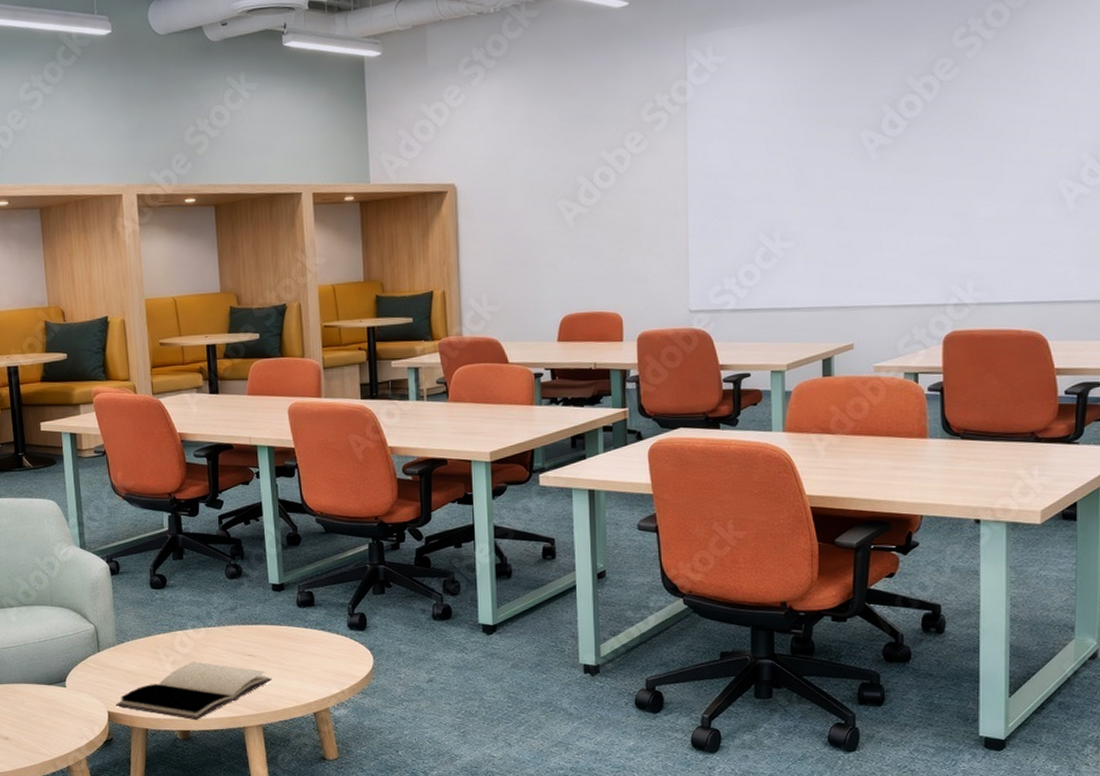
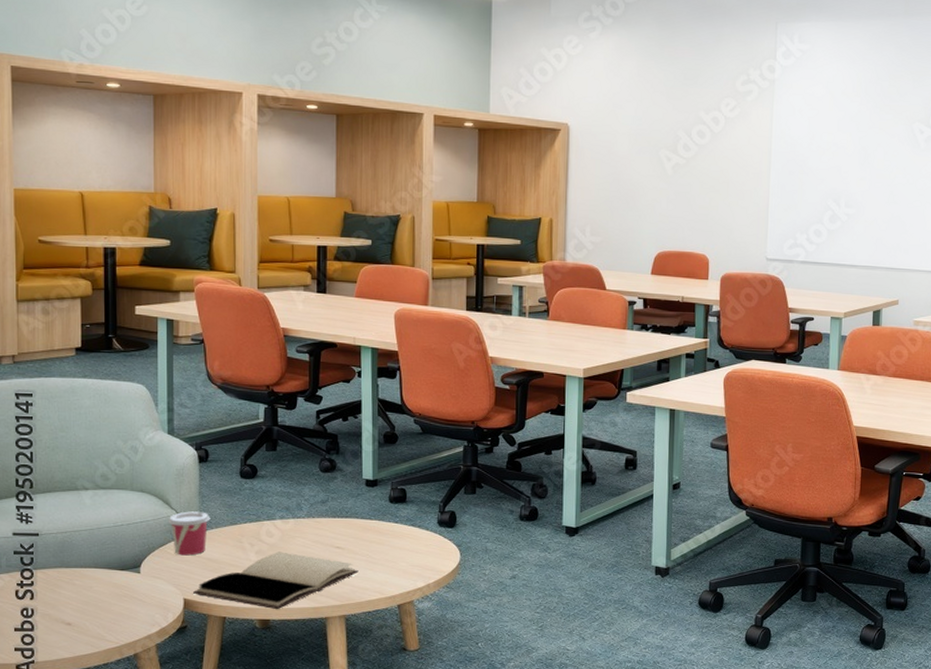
cup: none [87,624,126,669] -> present [168,511,211,556]

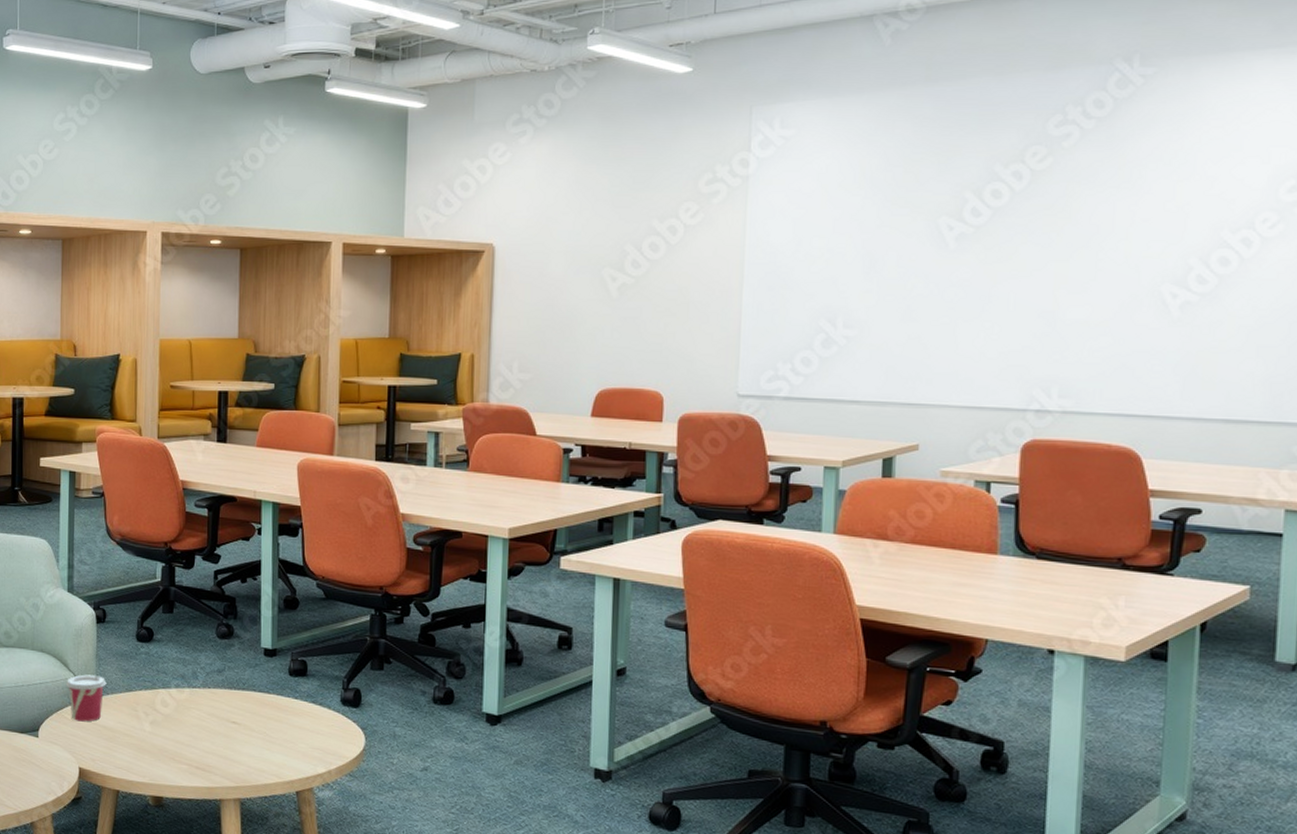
book: present [193,551,358,610] -> none [88,723,255,787]

